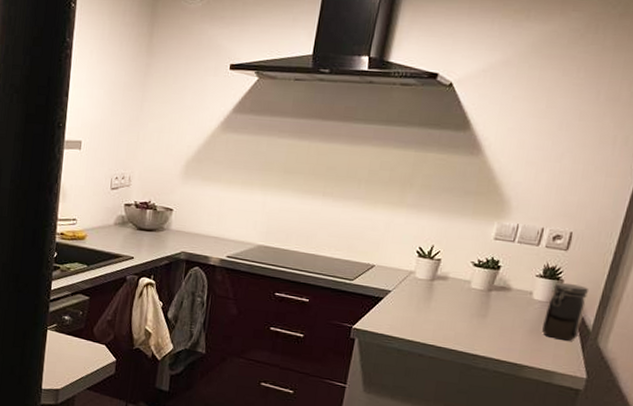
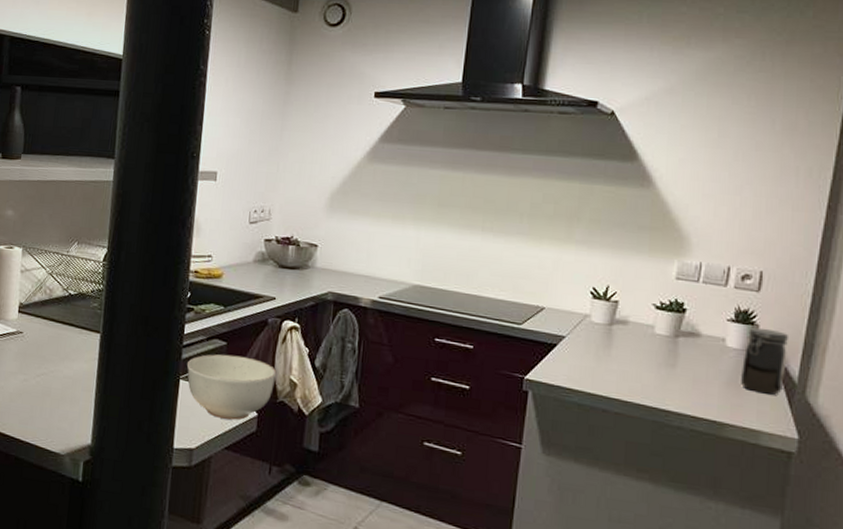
bowl: none [53,307,134,365] -> present [186,354,277,420]

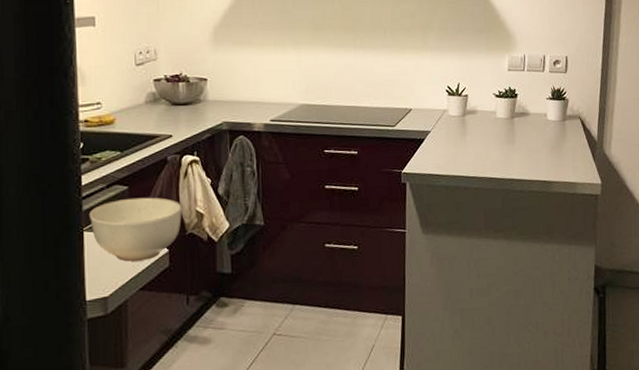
jar: present [741,327,790,395] -> none [560,101,589,153]

